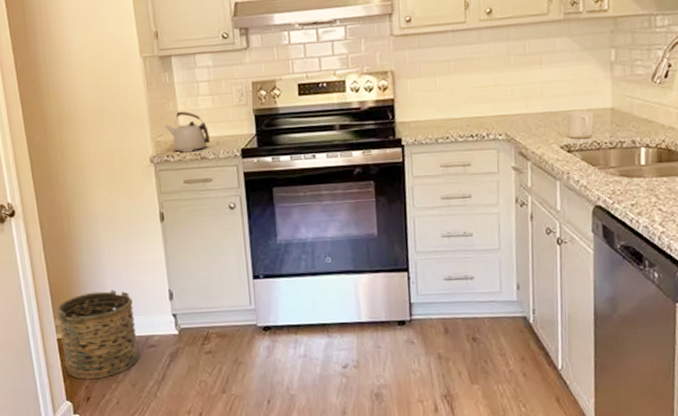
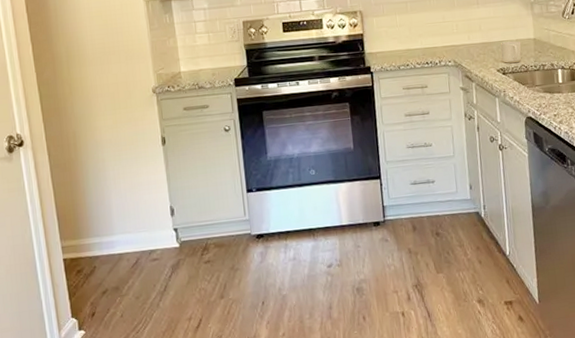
bucket: present [56,289,139,379] -> none [63,209,142,296]
kettle: present [164,111,211,153] -> none [165,47,208,83]

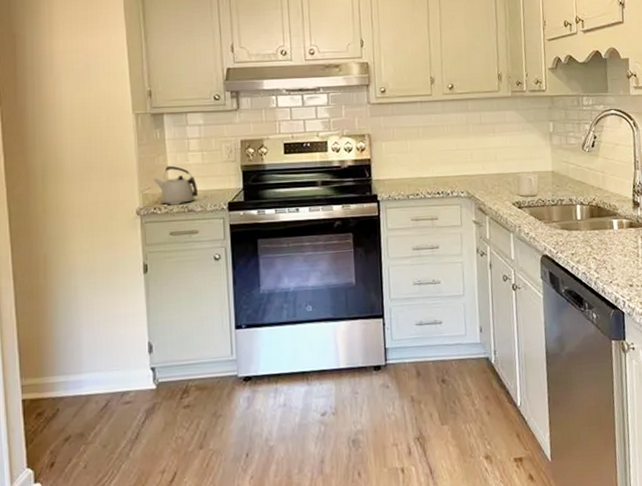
kettle: none [165,47,208,83] -> present [153,165,199,205]

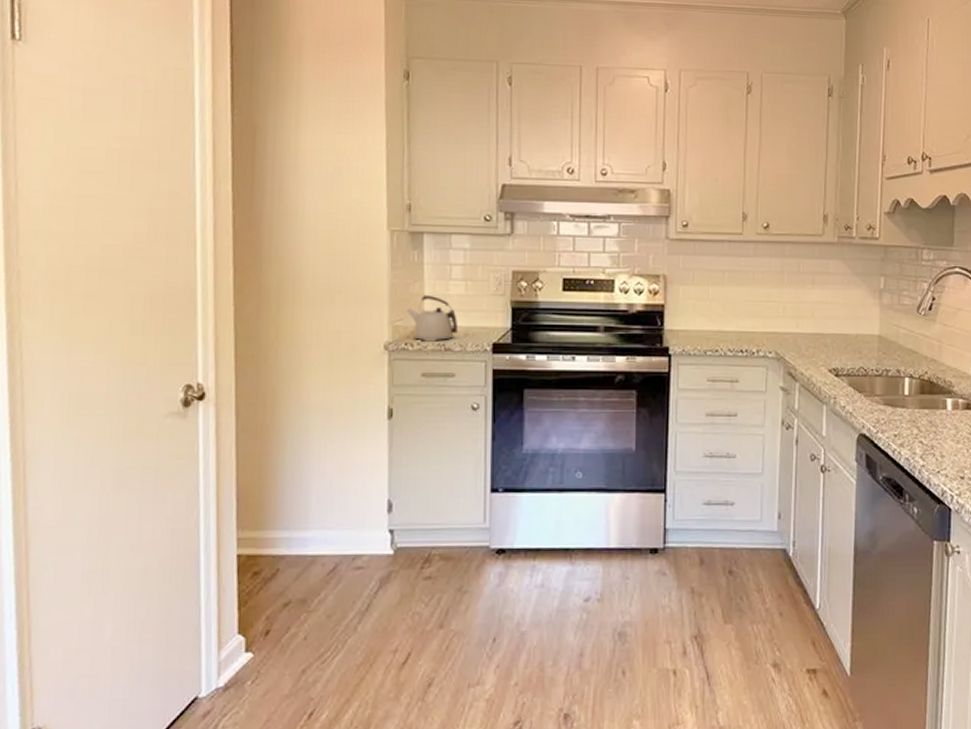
mug: present [516,172,539,197] -> none [836,335,862,364]

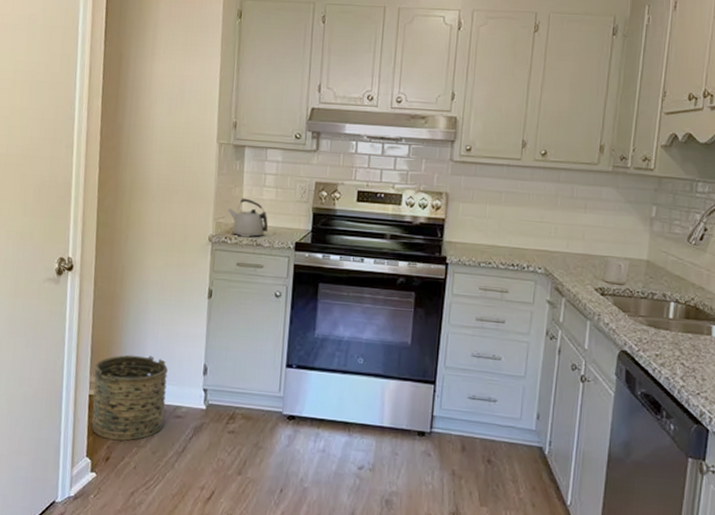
bucket: none [241,496,341,607] -> present [91,355,168,441]
mug: none [836,335,862,364] -> present [603,257,630,285]

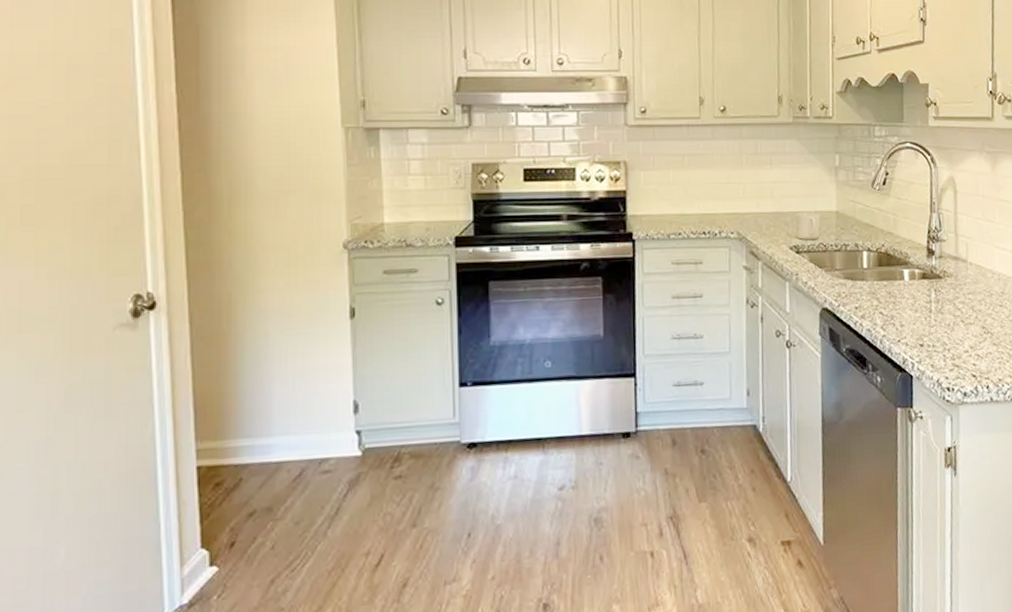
bucket: present [91,355,168,441] -> none [200,401,307,519]
kettle: present [228,198,269,237] -> none [365,191,420,238]

